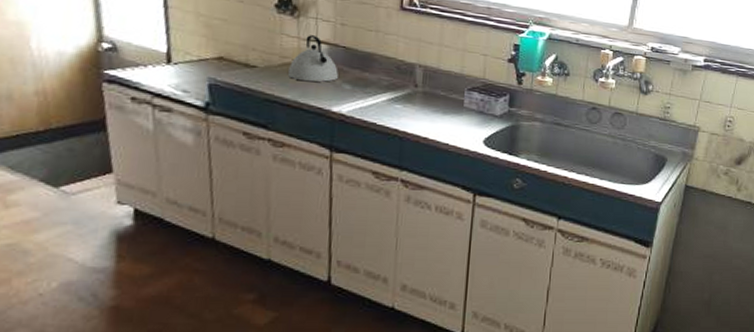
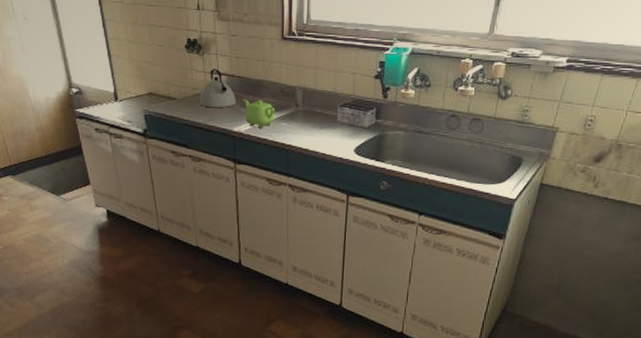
teapot: none [348,74,388,110] -> present [243,99,275,129]

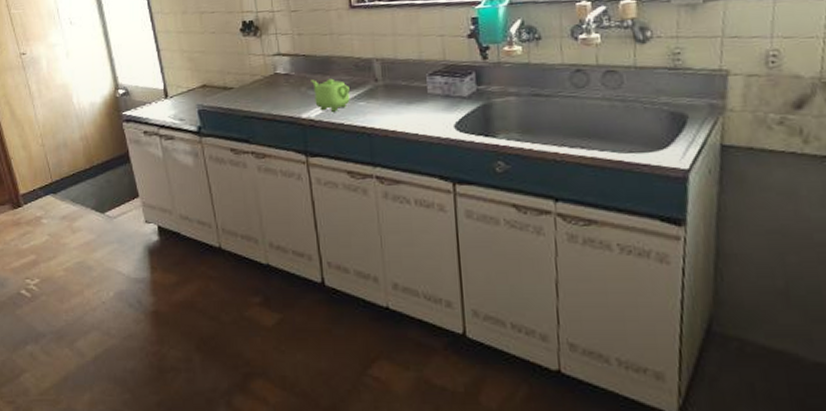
kettle: present [199,69,236,108] -> none [259,50,302,95]

